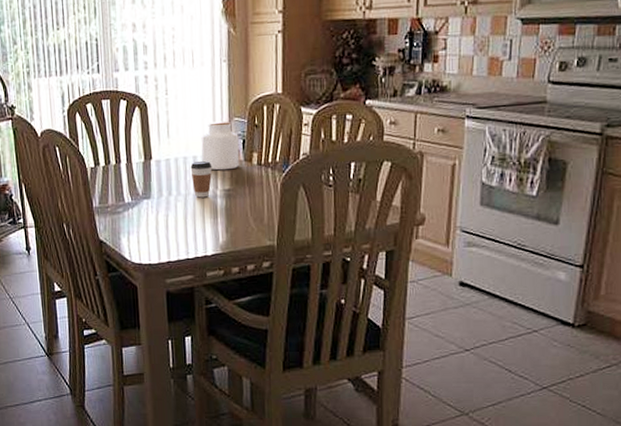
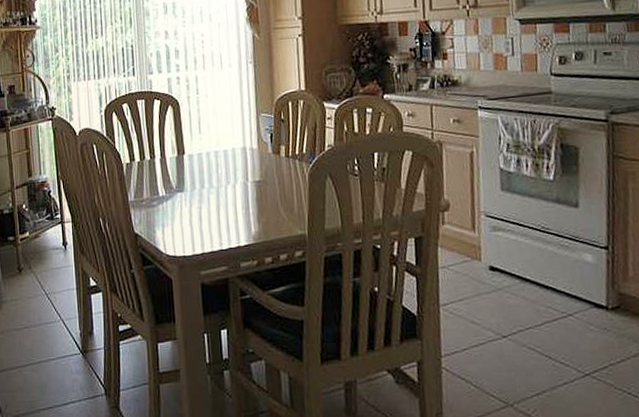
coffee cup: present [190,161,212,198] -> none [221,154,243,190]
jar: present [201,121,240,171] -> none [231,116,268,163]

